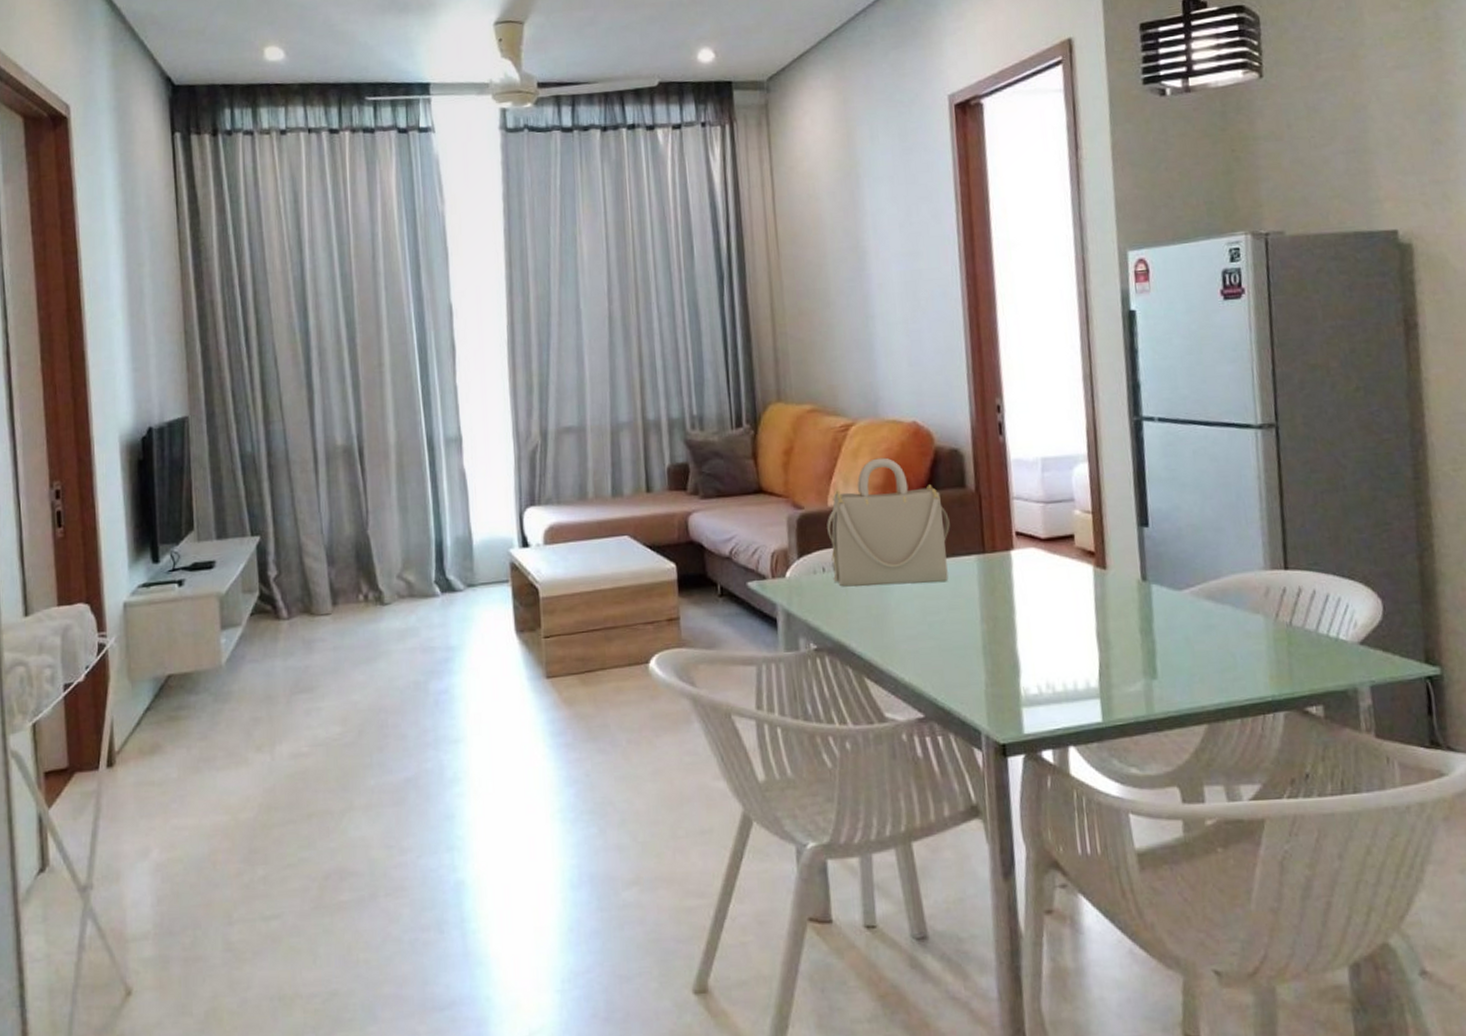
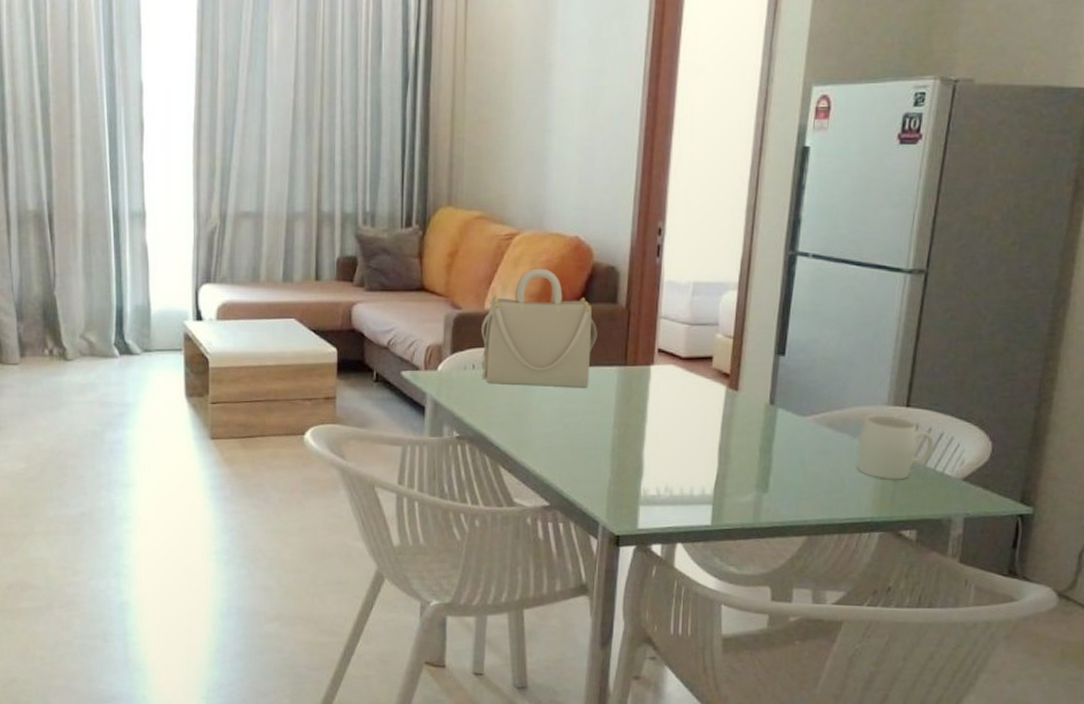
mug: none [1241,580,1323,652] -> present [856,414,936,481]

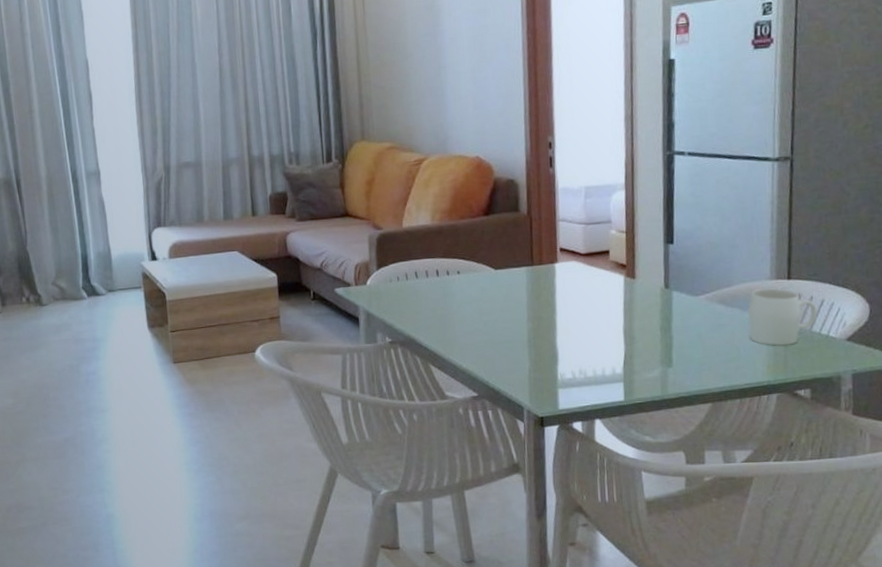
handbag: present [481,268,597,387] -> none [401,187,505,293]

